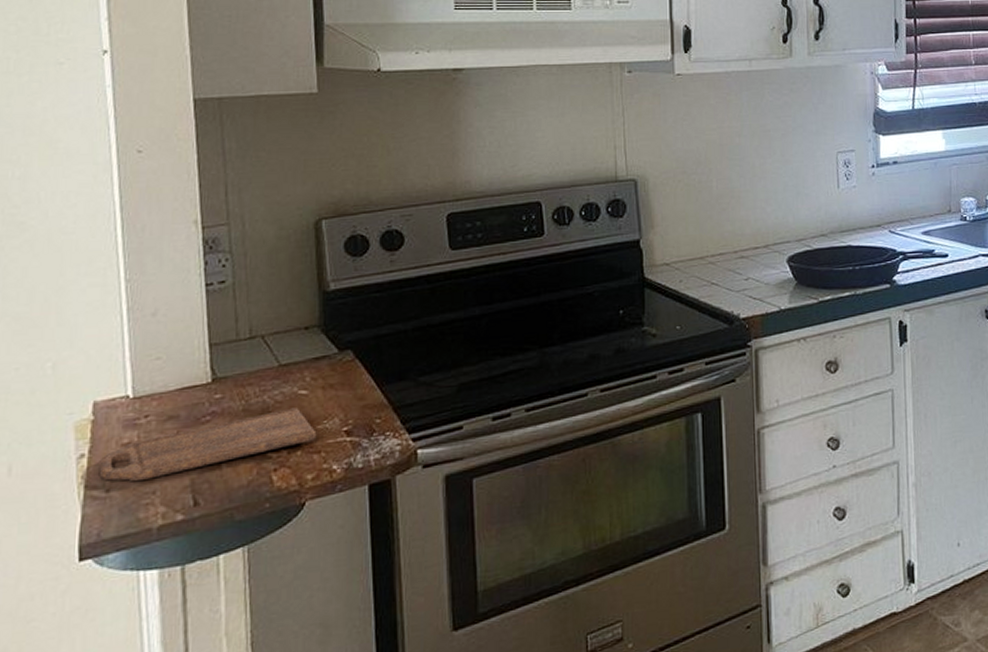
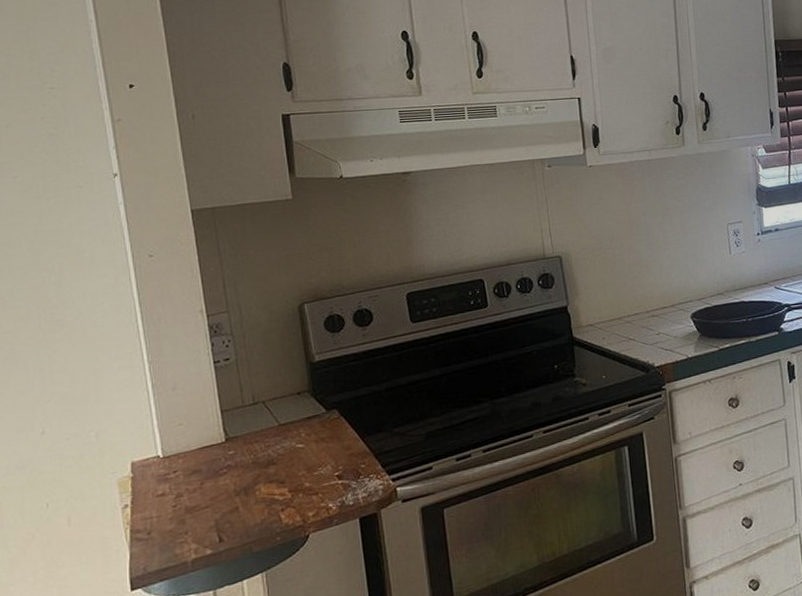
cutting board: present [99,408,317,482] -> none [140,459,314,525]

